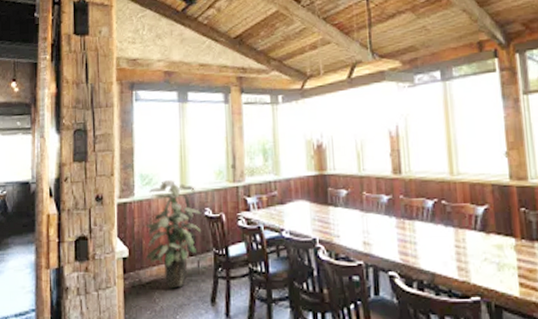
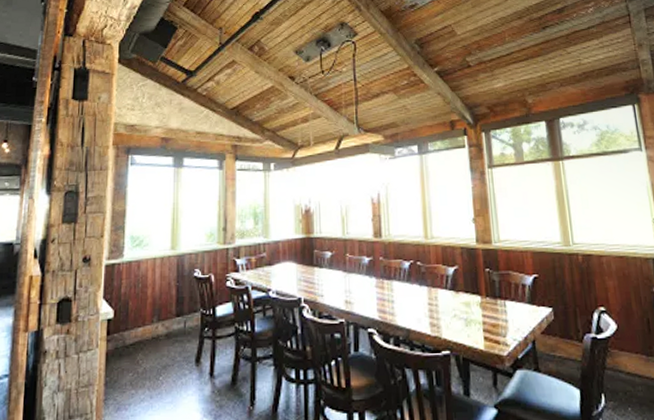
indoor plant: present [145,180,201,289] -> none [131,242,190,350]

